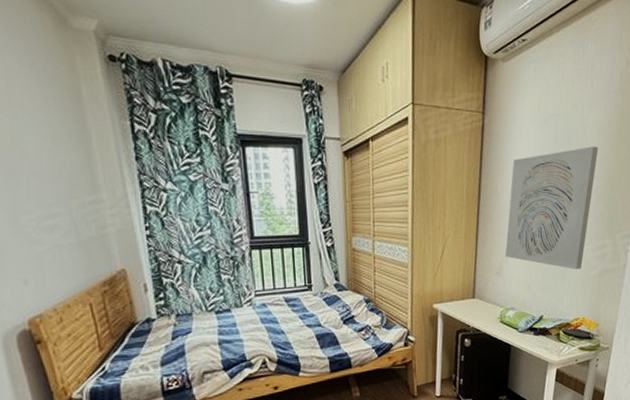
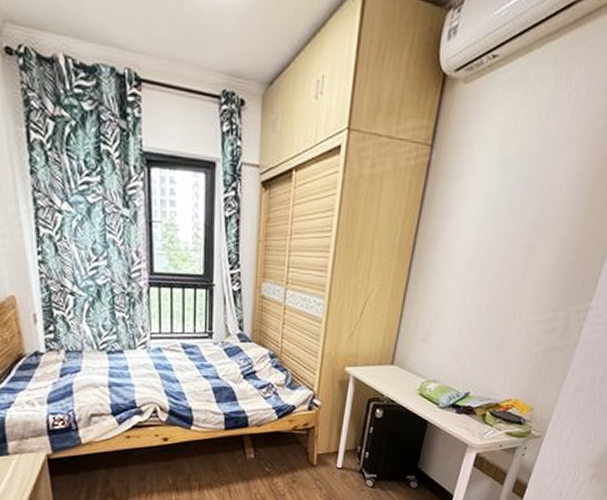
wall art: present [505,146,599,270] -> none [435,197,567,345]

